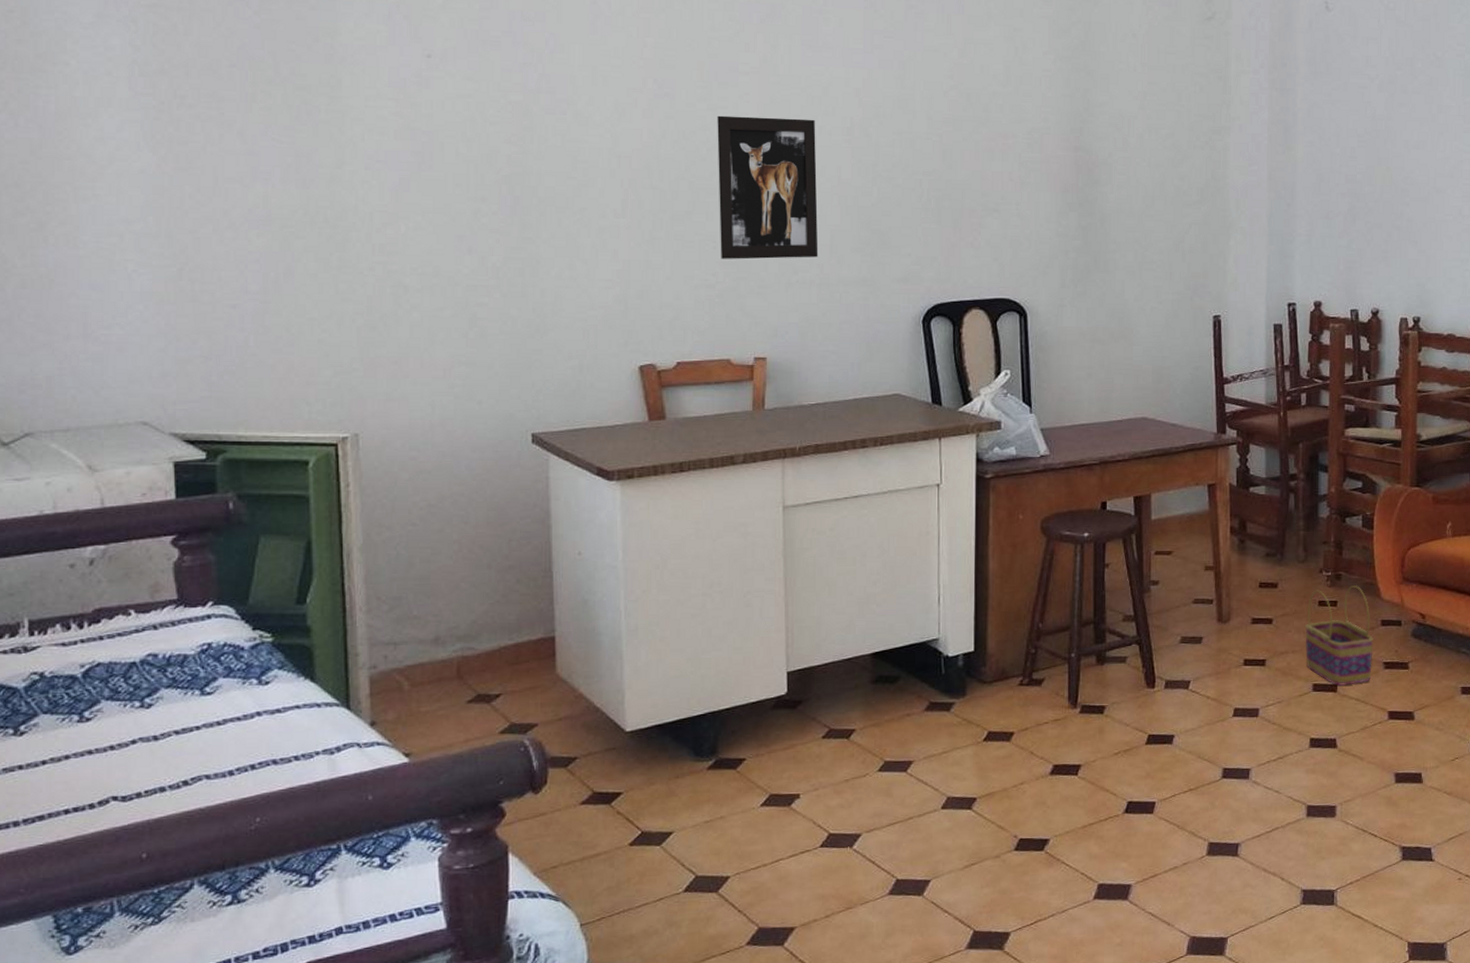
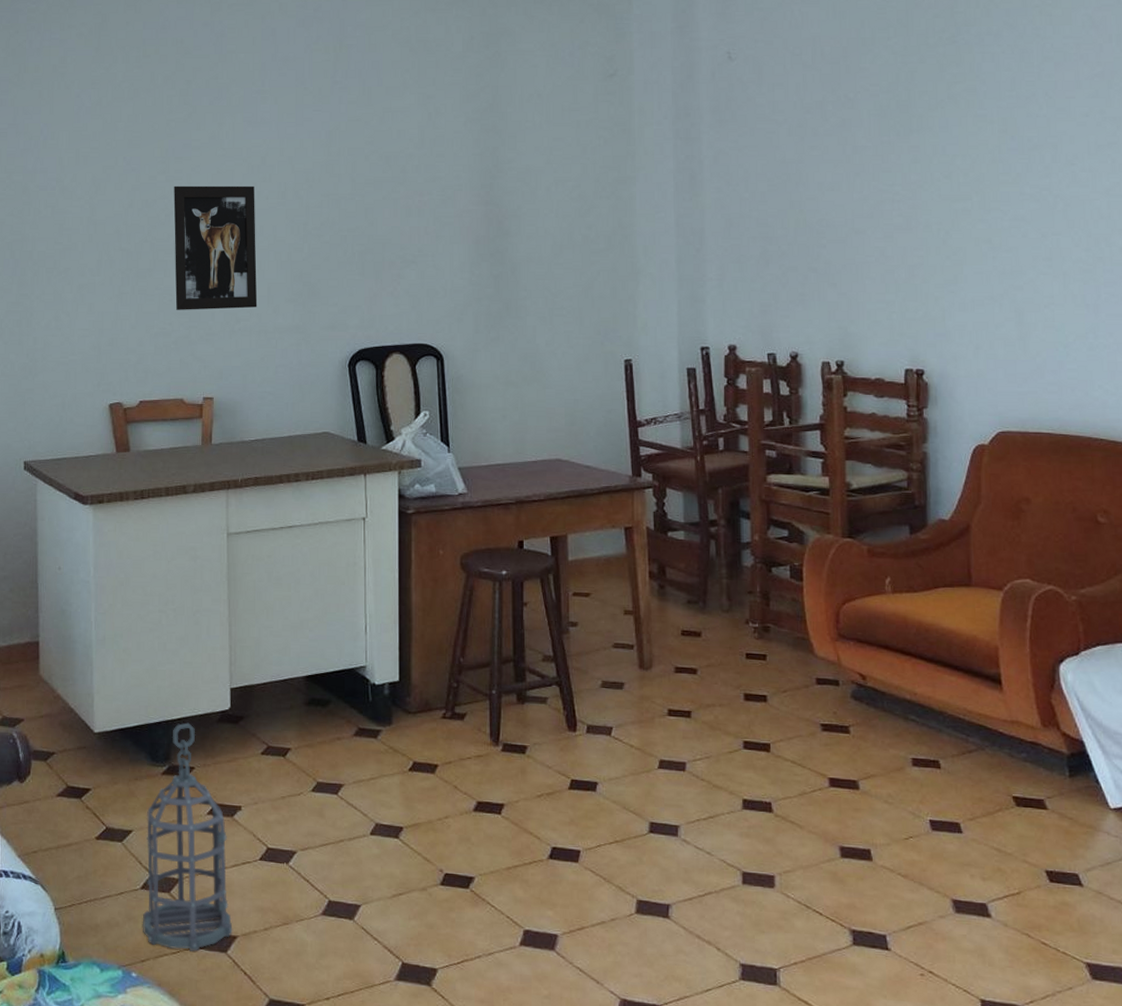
lantern: none [685,712,790,949] -> present [142,722,233,951]
basket: present [1305,586,1374,686] -> none [732,639,809,746]

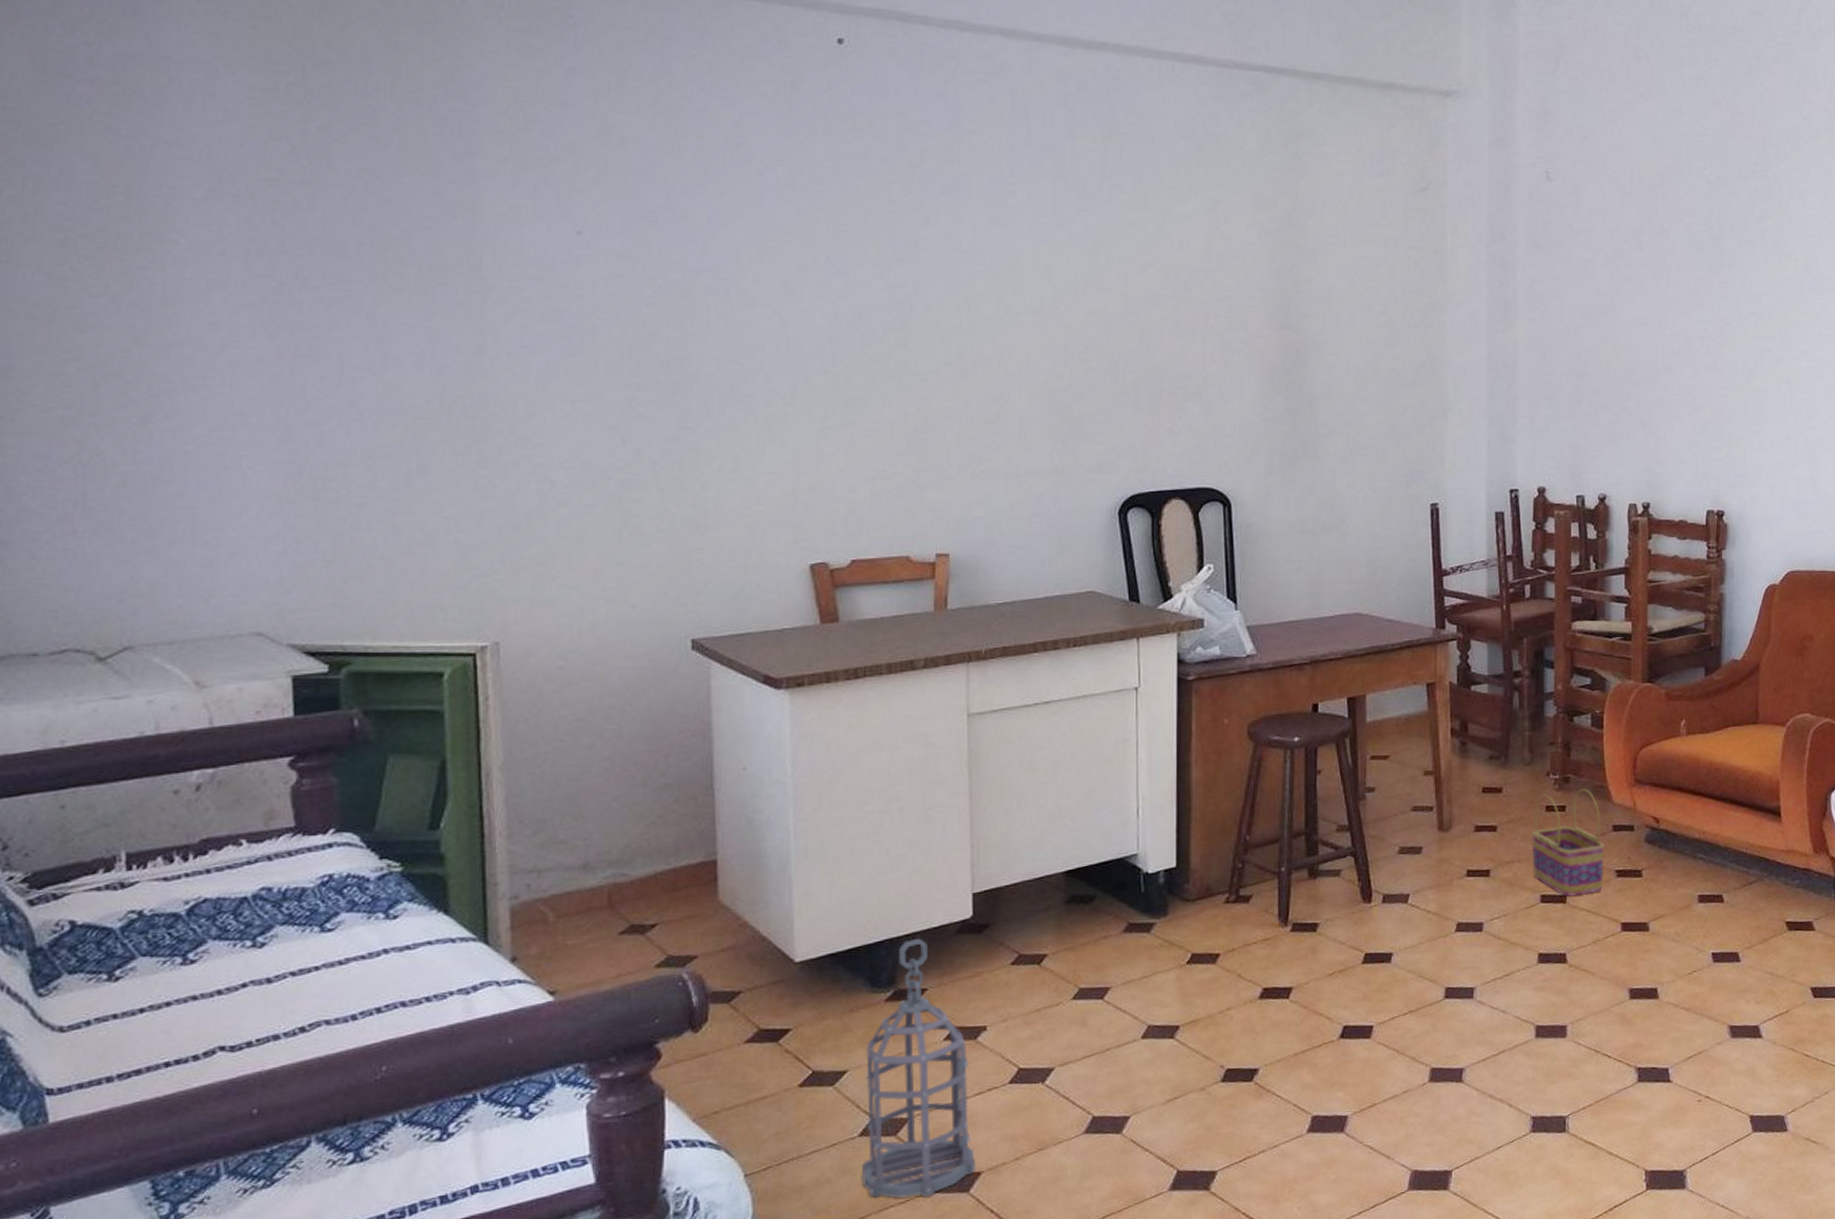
wall art: present [174,186,258,310] -> none [895,294,1006,449]
basket: none [732,639,809,746] -> present [1532,789,1605,896]

